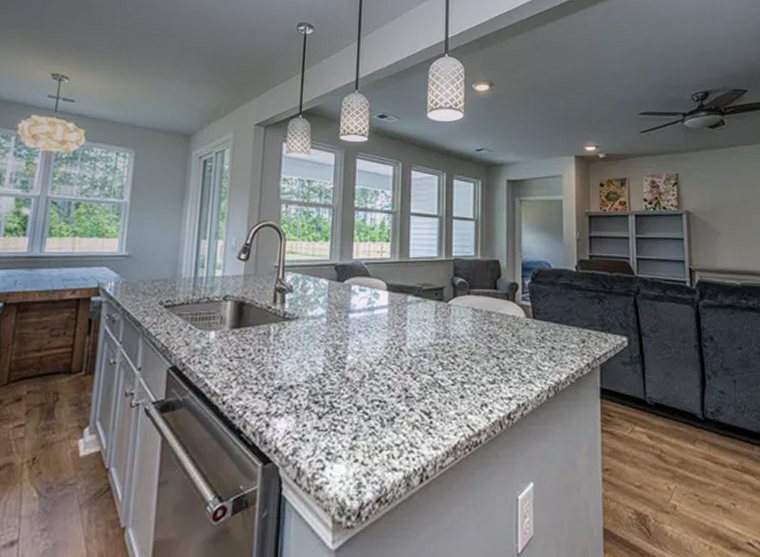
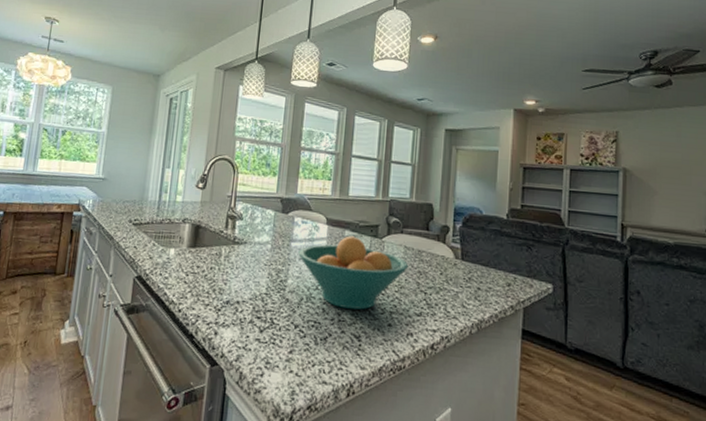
fruit bowl: none [357,301,478,383] -> present [298,236,409,310]

